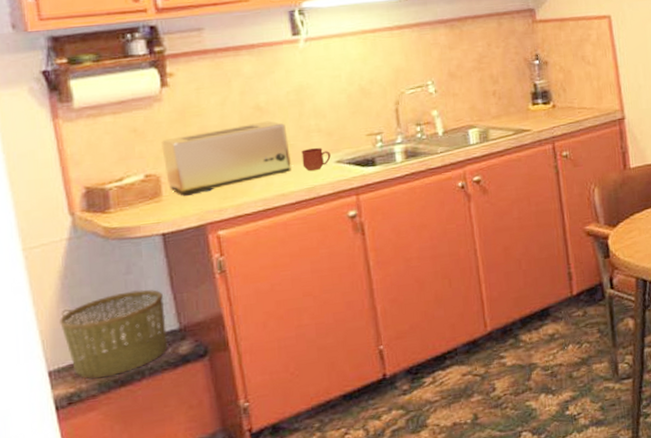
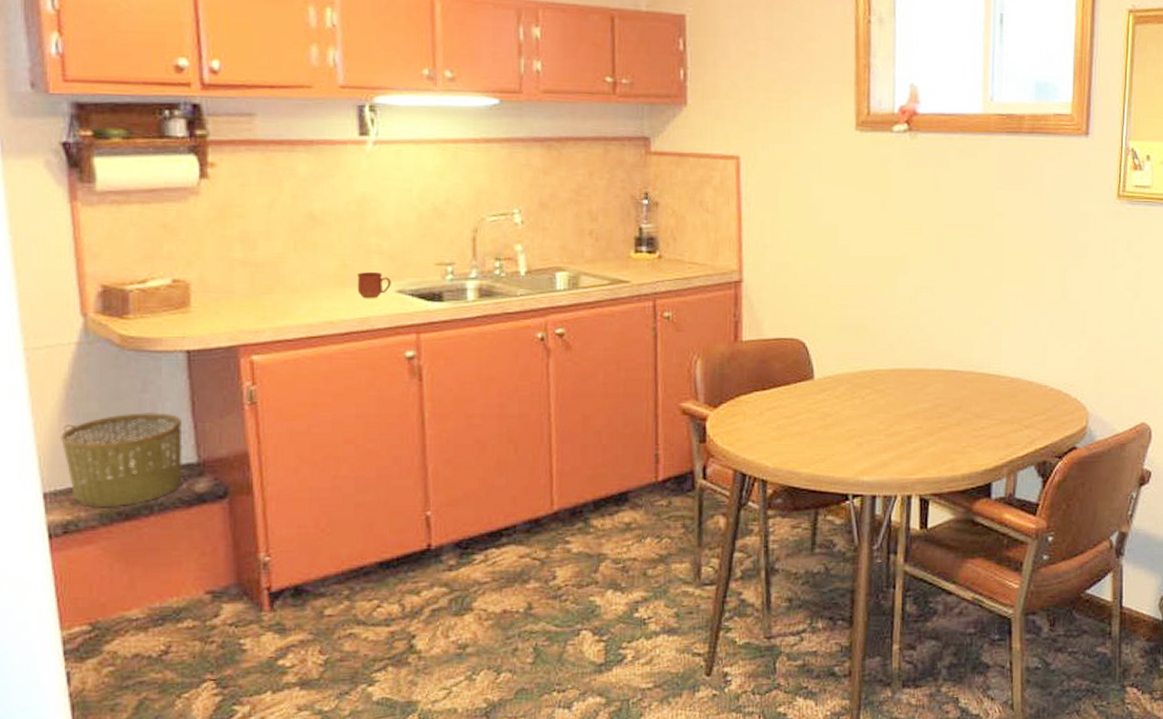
toaster: present [161,121,292,195] -> none [194,233,344,310]

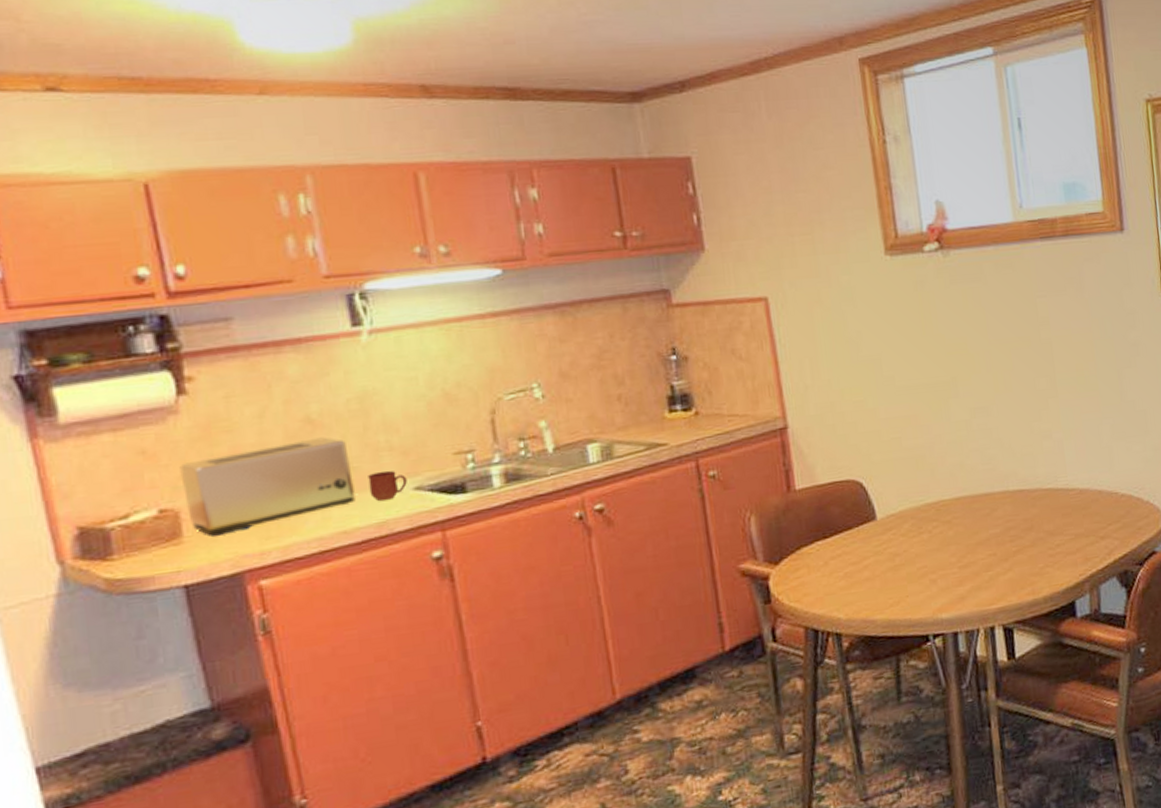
basket: present [61,412,183,508] -> none [49,658,196,776]
toaster: none [194,233,344,310] -> present [179,437,355,535]

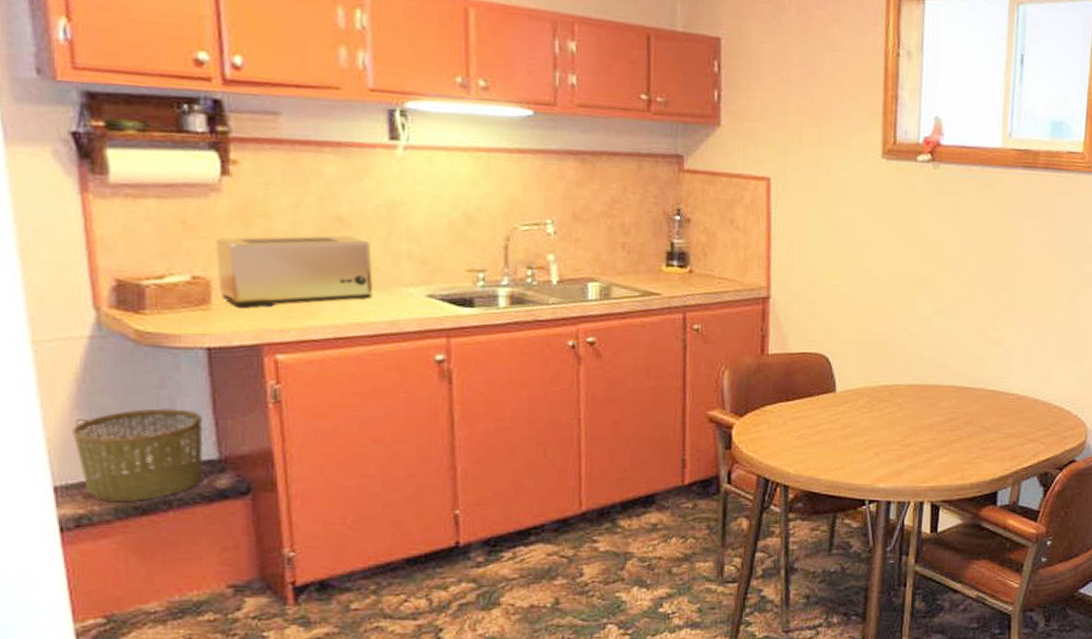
basket: none [49,658,196,776] -> present [72,408,203,502]
mug: present [368,470,407,502] -> none [386,275,421,303]

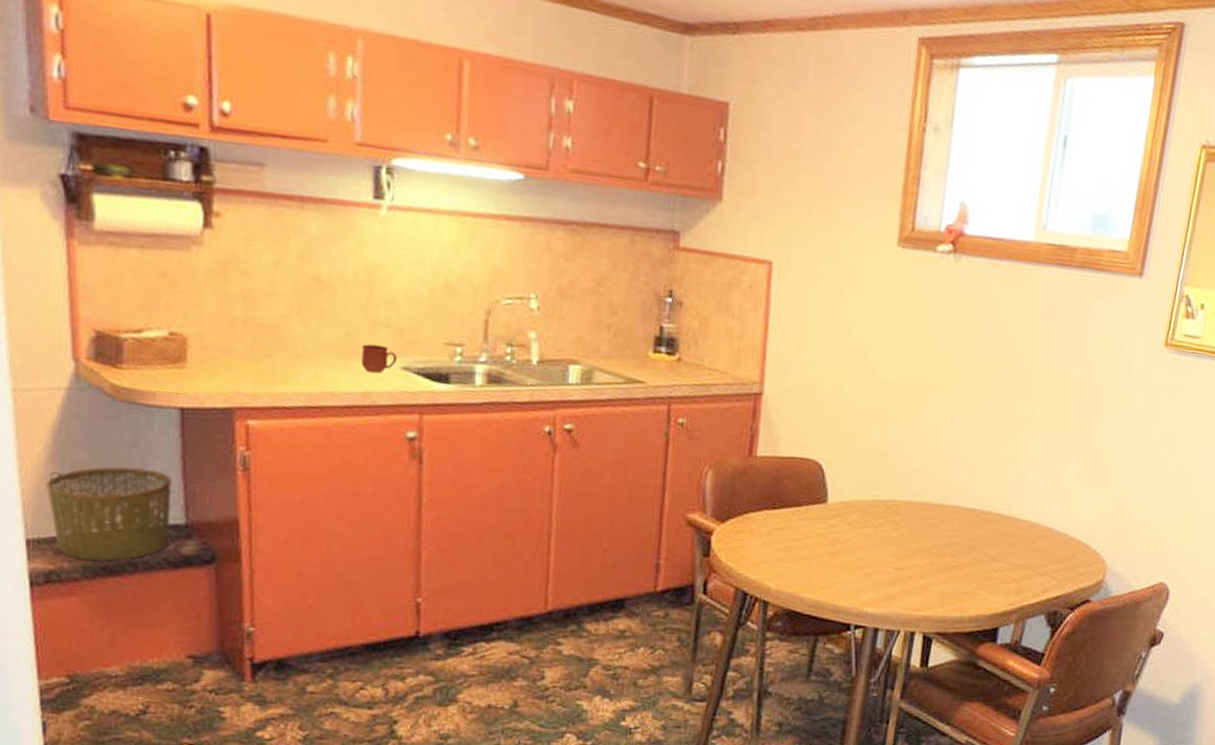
toaster: present [215,235,373,308] -> none [194,293,349,369]
mug: none [386,275,421,303] -> present [361,344,397,374]

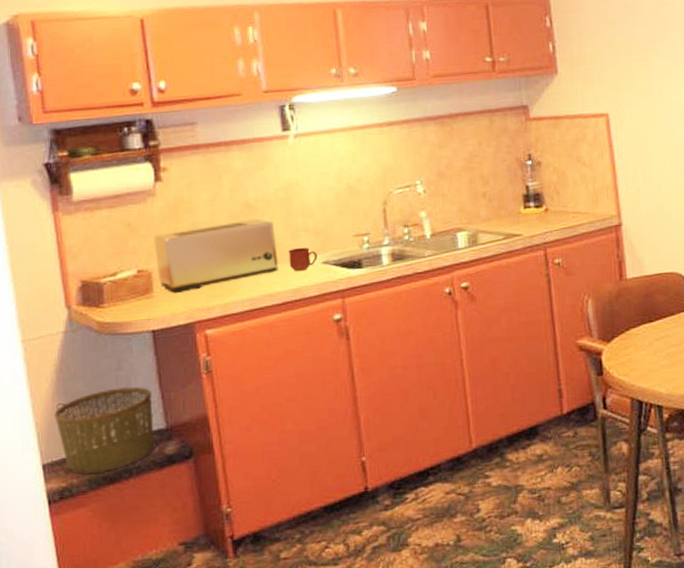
toaster: none [194,293,349,369] -> present [154,218,278,293]

